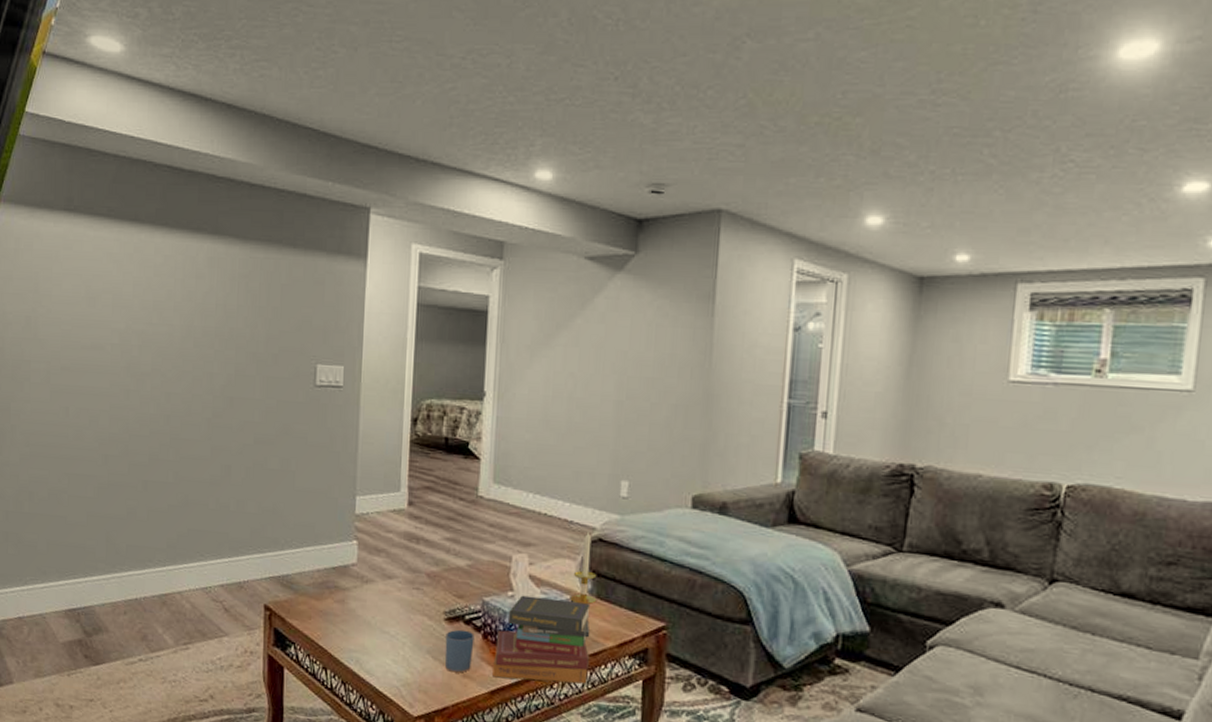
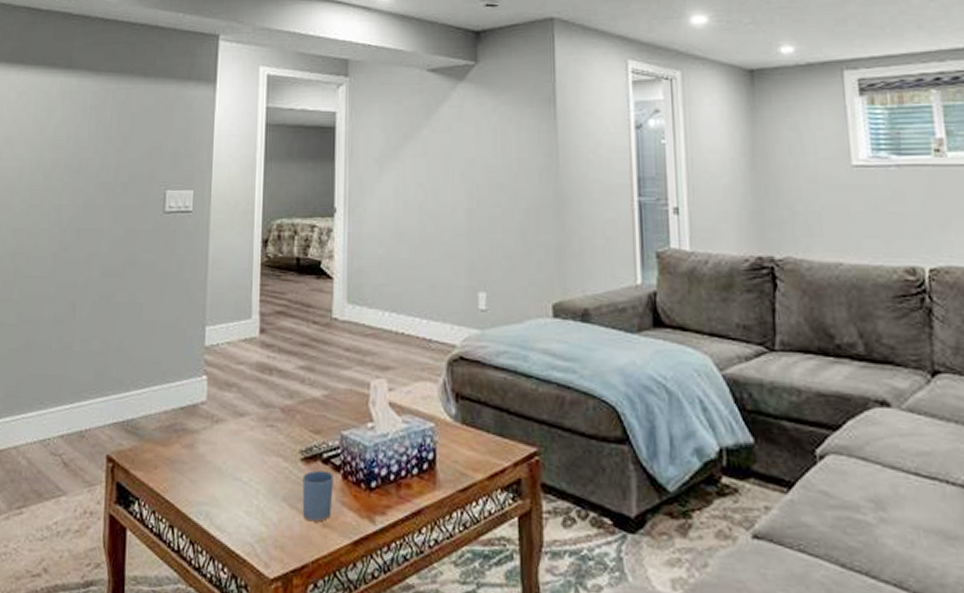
books: present [492,595,591,684] -> none [355,426,458,527]
candle: present [570,531,597,605] -> none [434,349,463,433]

